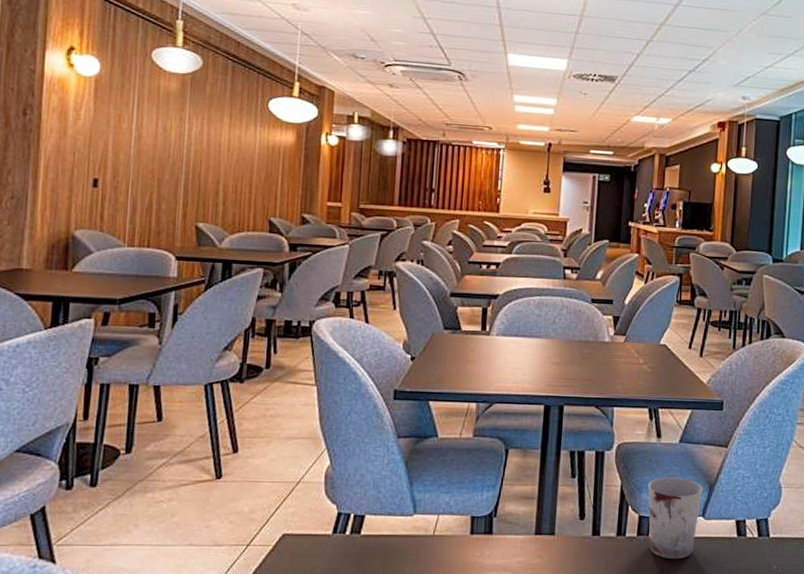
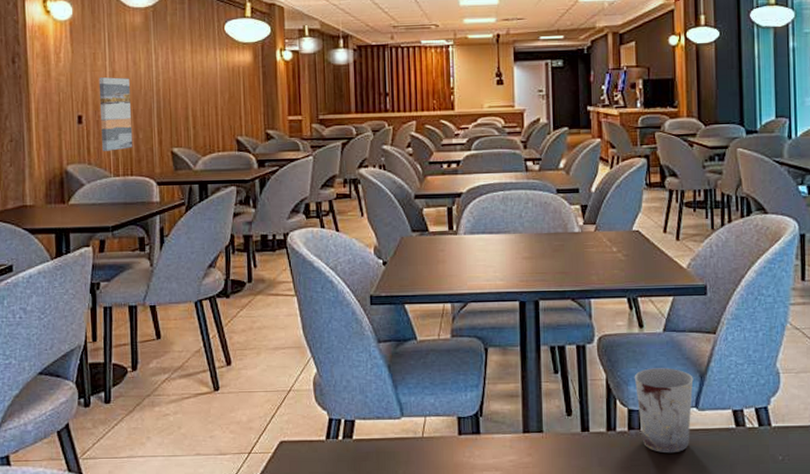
wall art: none [118,141,157,220] -> present [98,77,133,151]

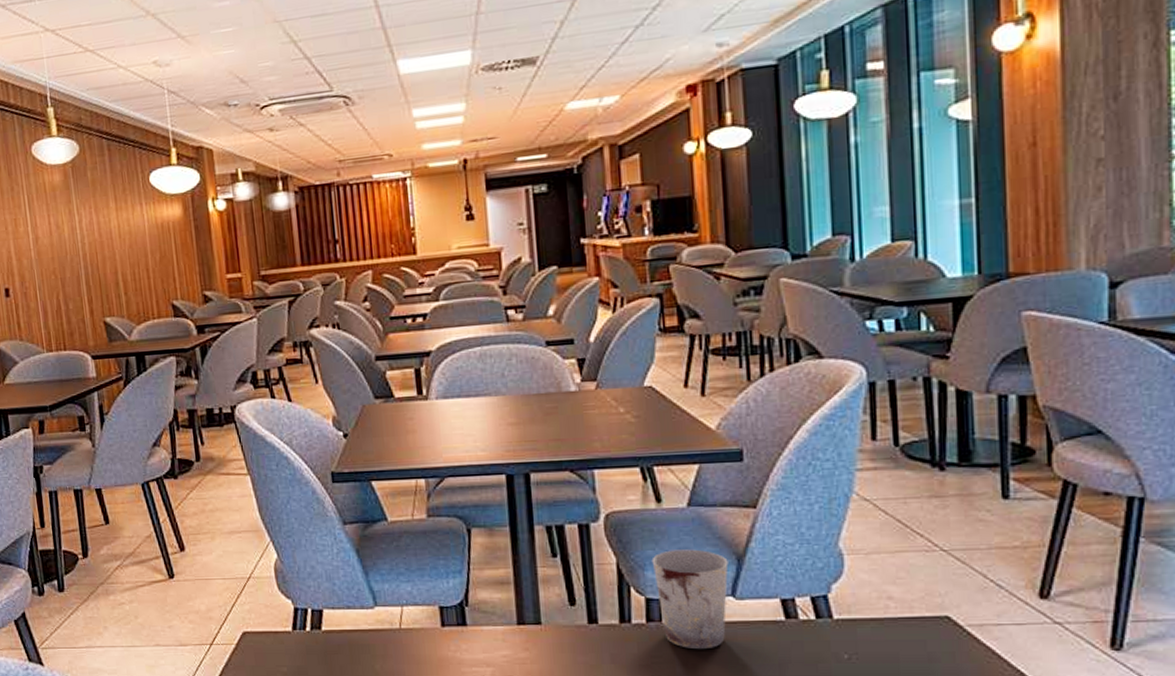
wall art: present [98,77,133,151] -> none [22,243,64,325]

